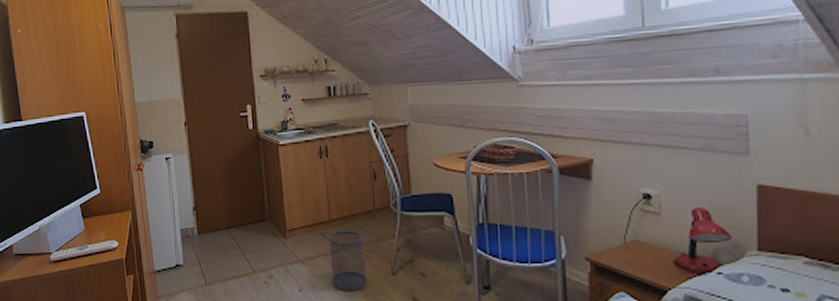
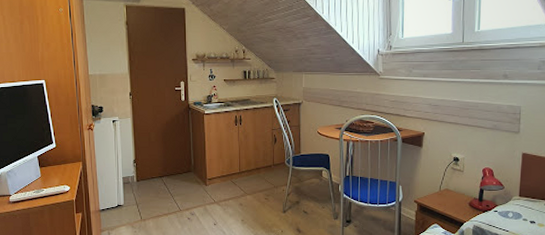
wastebasket: present [328,230,367,292] -> none [238,180,265,225]

